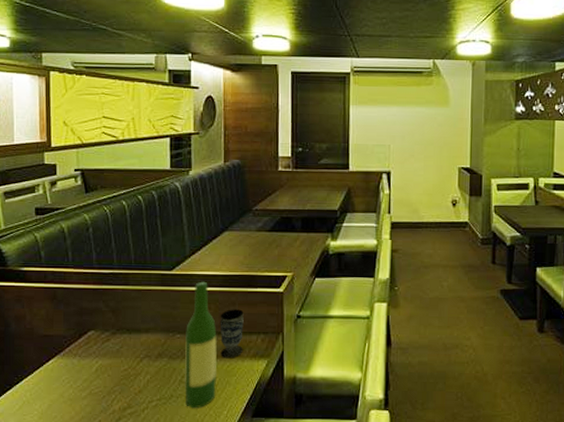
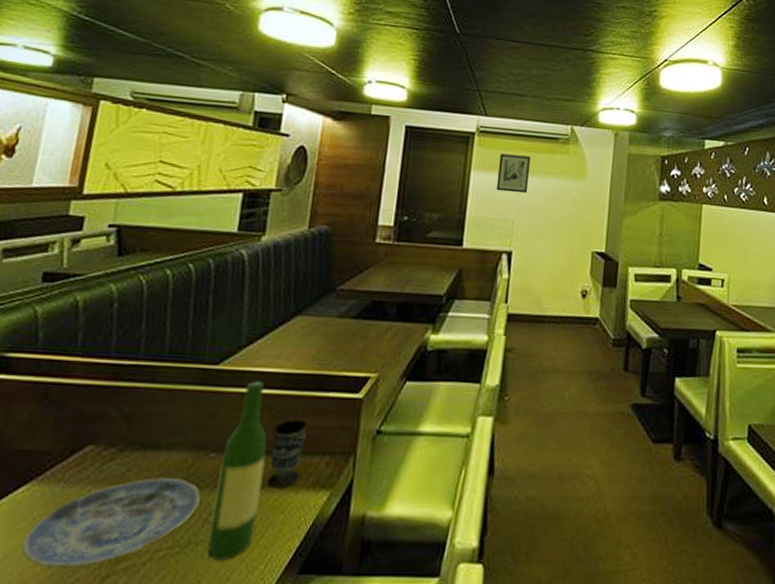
plate: none [59,352,174,413] -> present [21,478,200,568]
wall art: none [372,89,400,122] -> present [496,153,531,194]

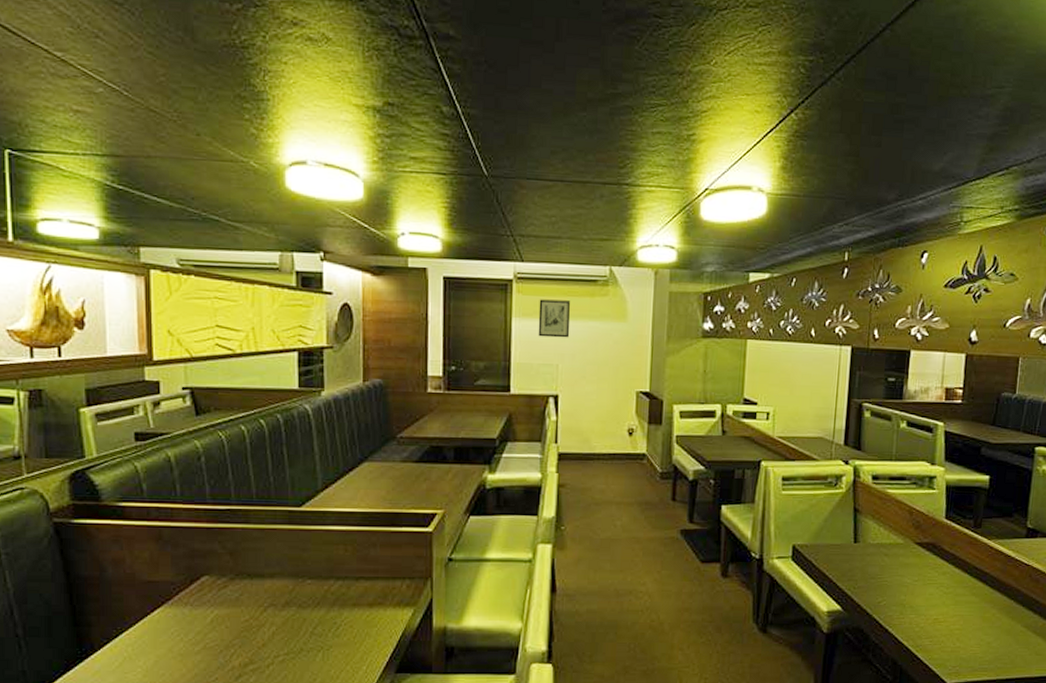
plate: present [21,478,200,568] -> none [167,600,304,670]
wine bottle: present [207,380,267,561] -> none [317,519,355,664]
cup: present [266,420,307,489] -> none [358,551,386,607]

